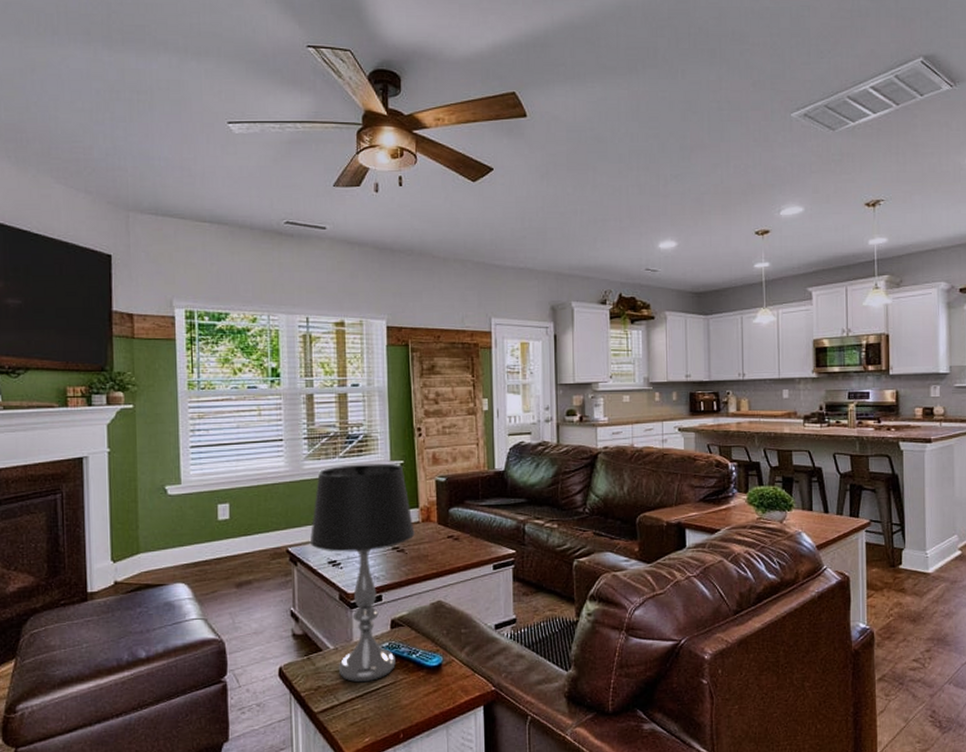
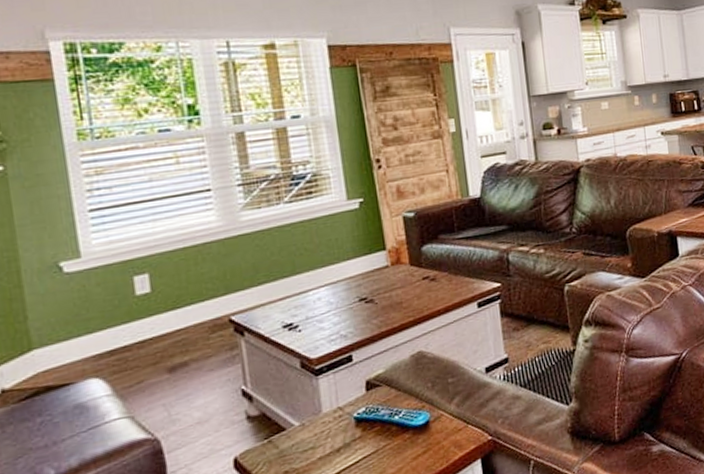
table lamp: present [309,463,415,683] -> none [257,203,385,459]

